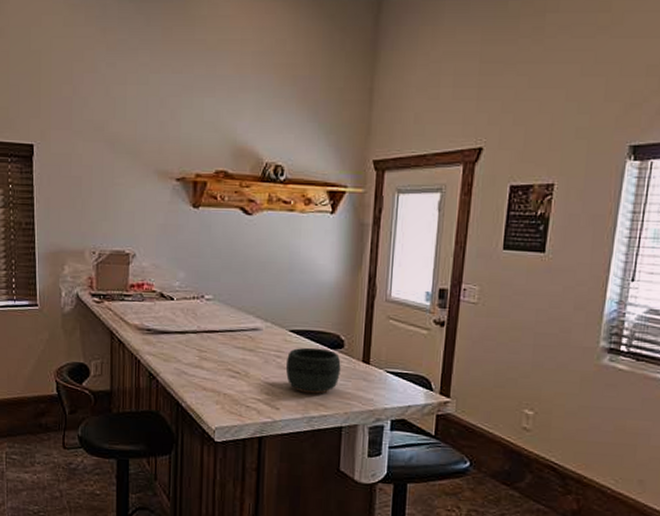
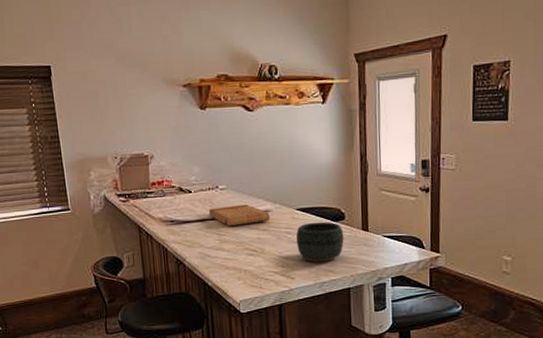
cutting board: none [190,318,259,343] -> present [208,204,270,226]

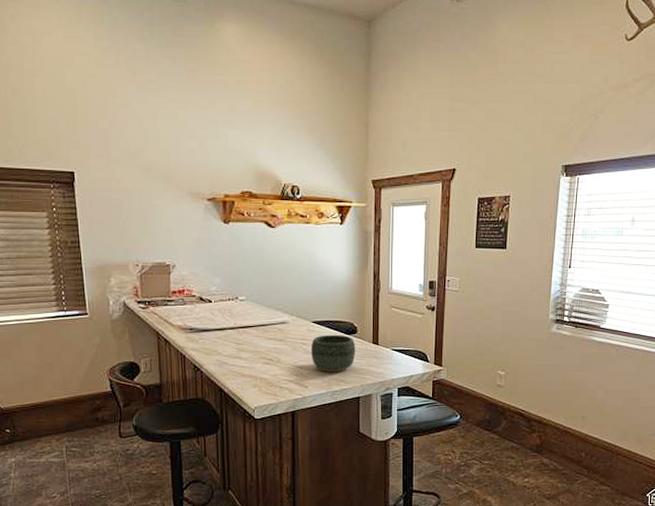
cutting board: present [208,204,270,226] -> none [227,315,287,335]

